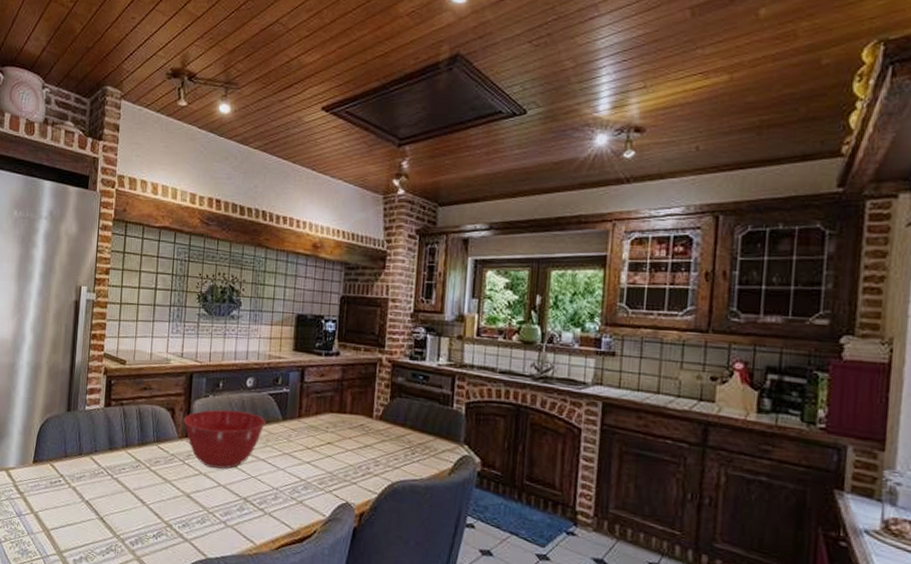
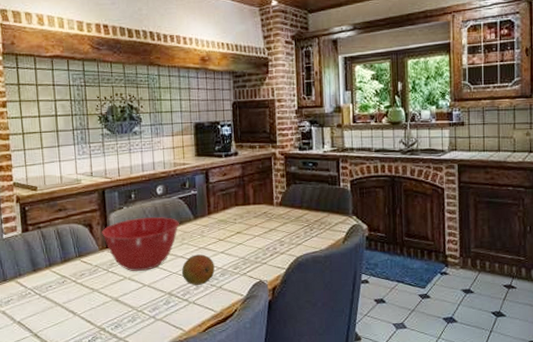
fruit: none [261,460,298,496] -> present [181,254,215,285]

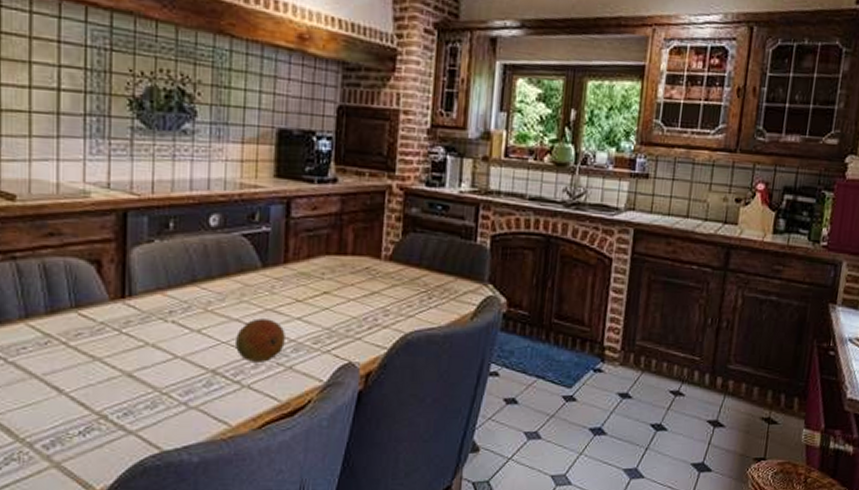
mixing bowl: present [102,217,179,272] -> none [116,258,239,337]

